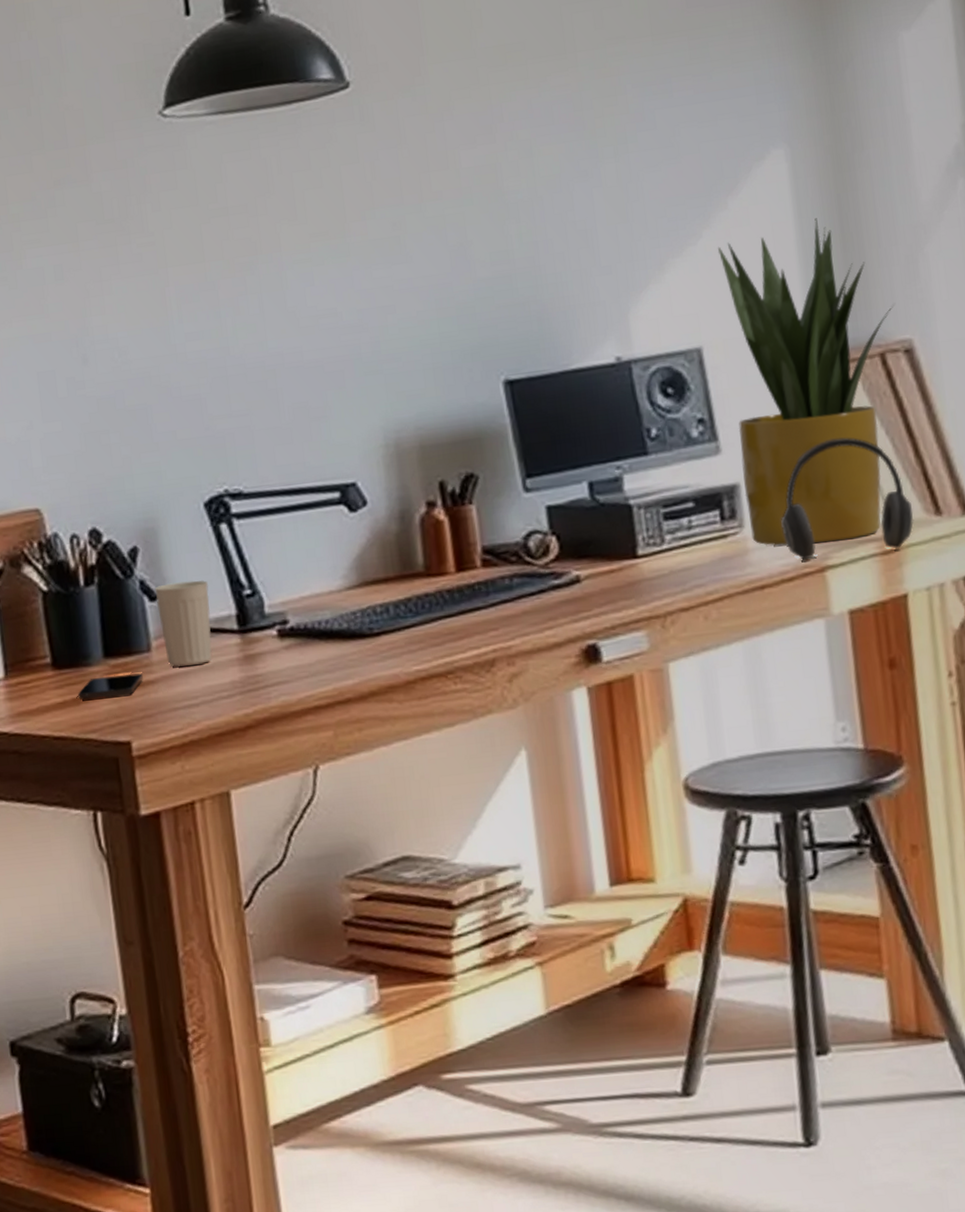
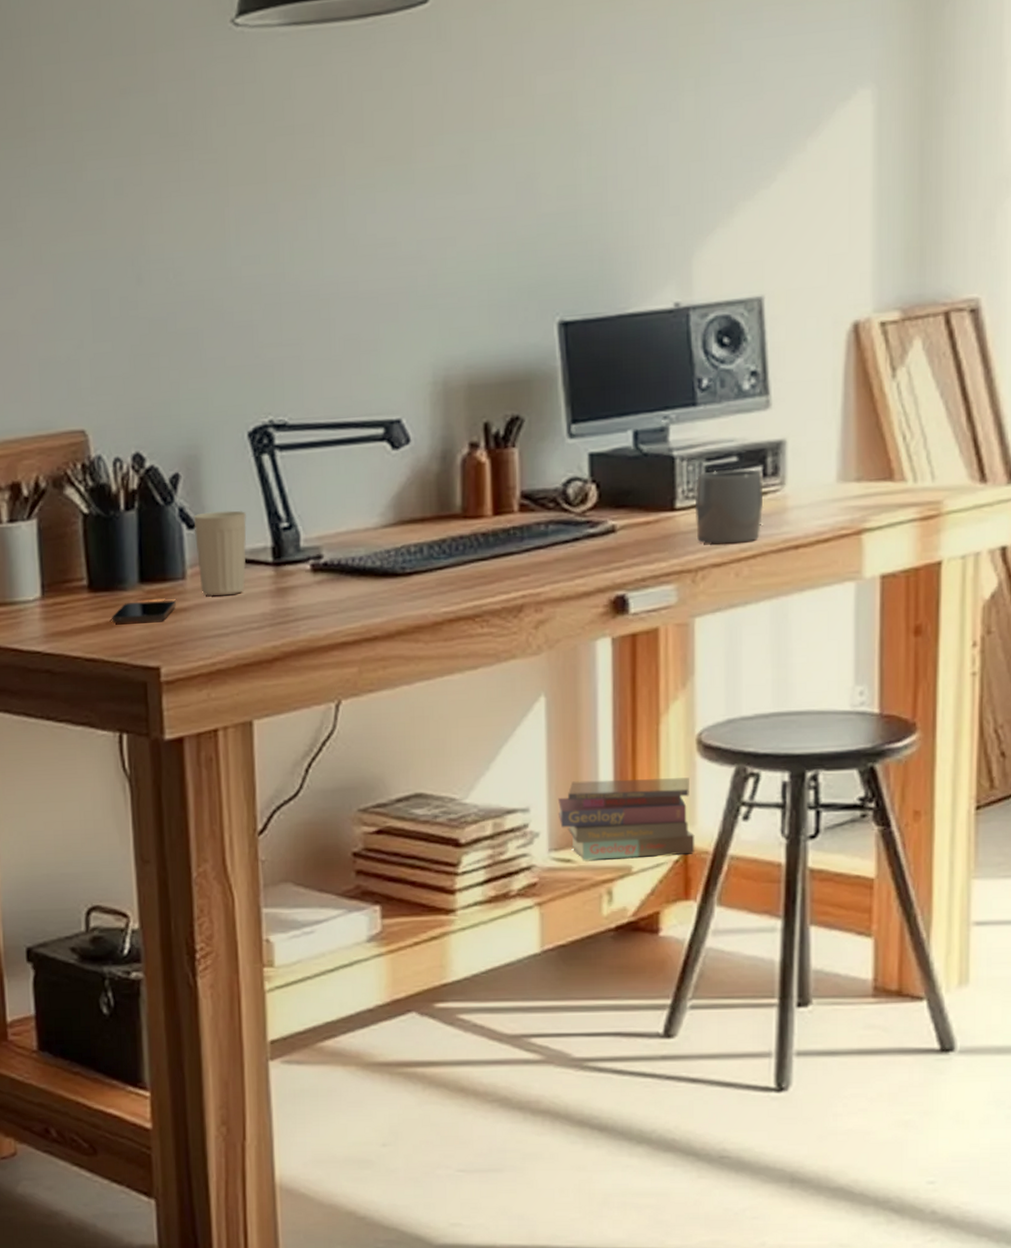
books: none [548,824,694,916] -> present [557,777,695,860]
mug: none [655,513,725,589] -> present [694,468,764,545]
planter: present [718,218,894,546] -> none [789,165,965,506]
headphones: present [781,437,914,560] -> none [823,398,958,521]

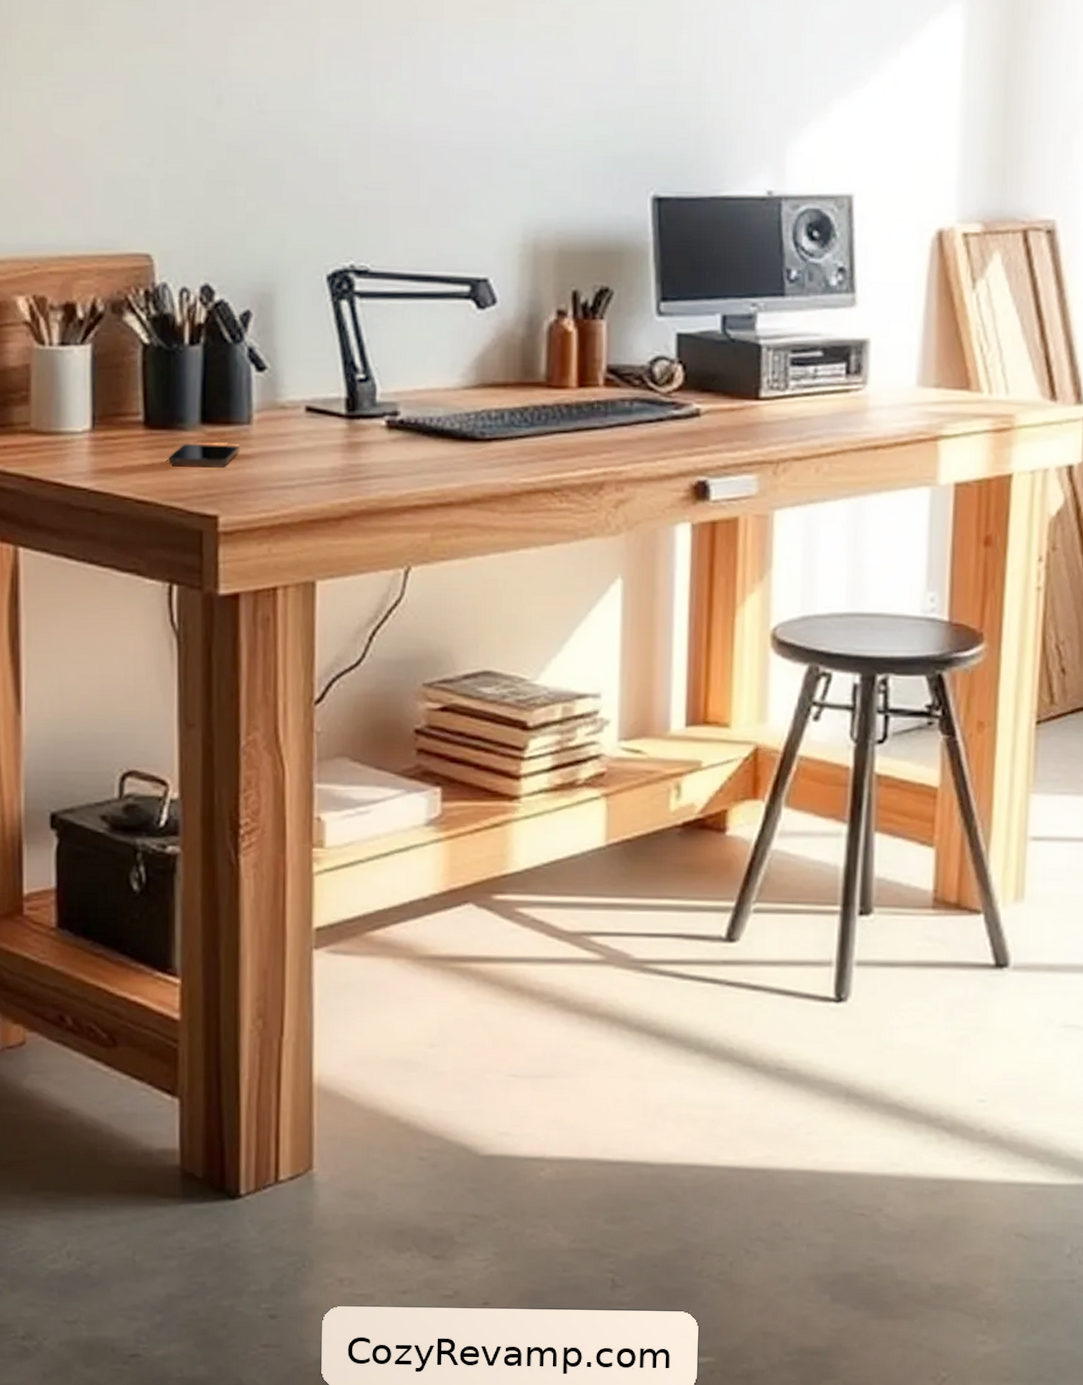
cup: present [193,510,247,596] -> none [263,355,320,445]
books: present [557,777,695,860] -> none [629,669,765,753]
mug: present [694,468,764,545] -> none [778,363,847,439]

